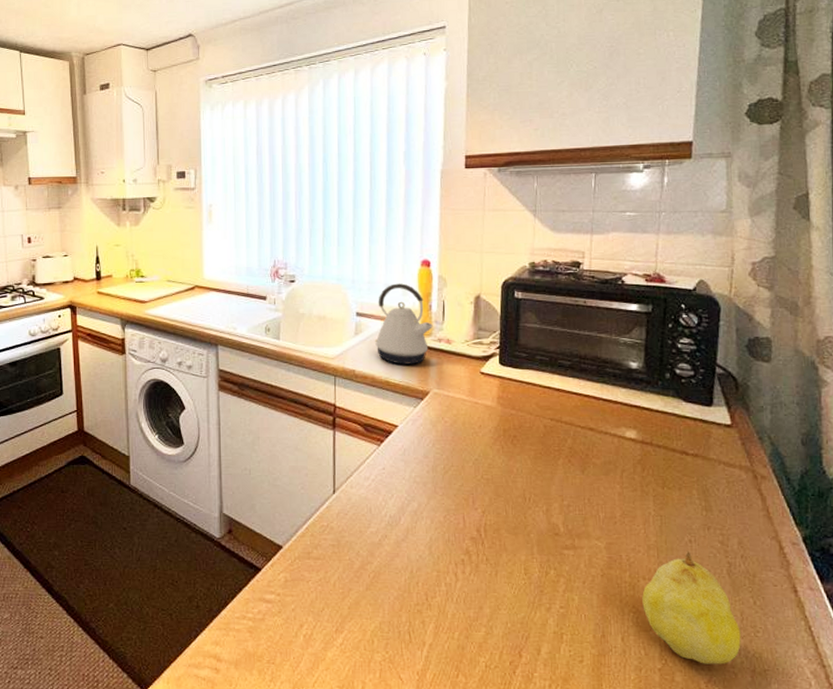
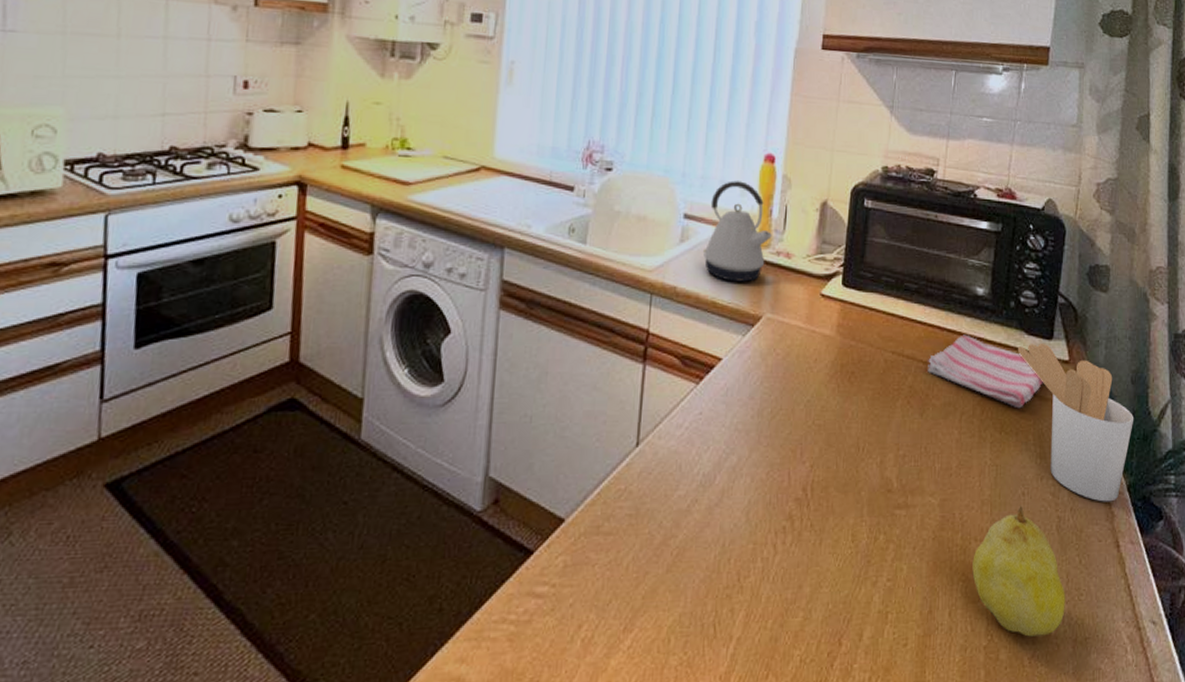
dish towel: none [586,403,706,467] -> present [928,334,1044,409]
utensil holder: none [676,410,807,551] -> present [1018,344,1134,502]

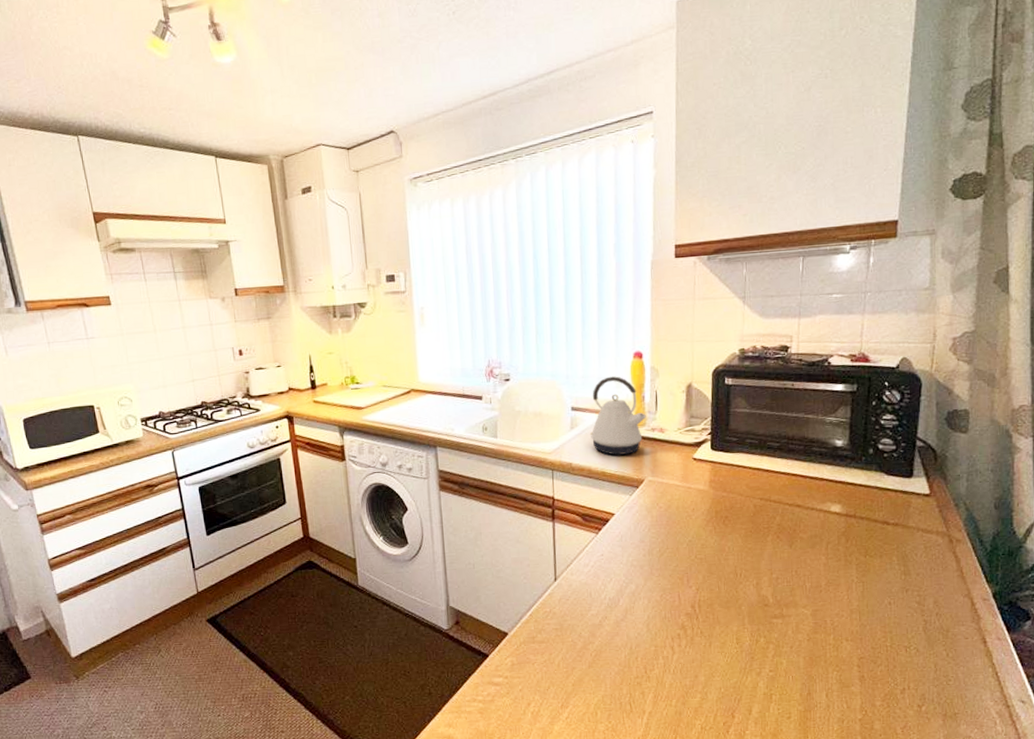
dish towel: present [928,334,1044,409] -> none [793,480,906,536]
fruit: present [972,505,1065,637] -> none [845,612,934,712]
utensil holder: present [1018,344,1134,502] -> none [879,481,999,608]

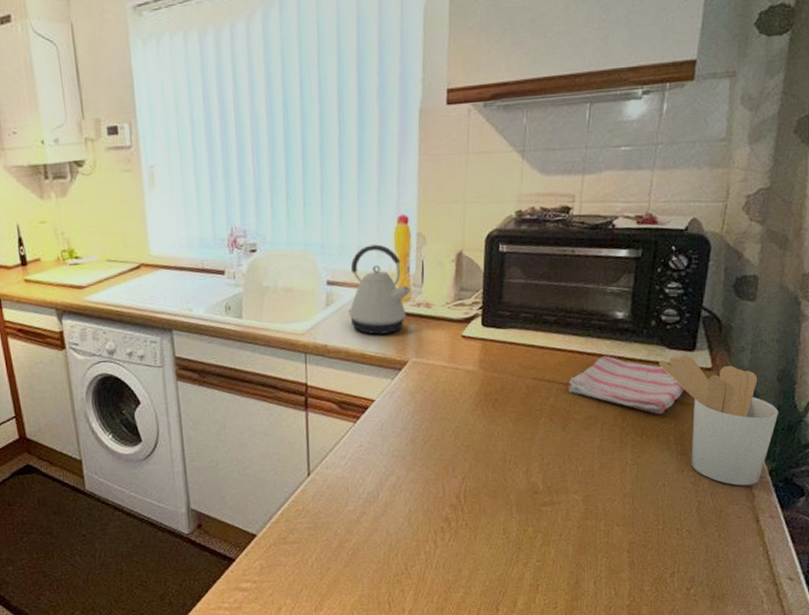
dish towel: none [793,480,906,536] -> present [569,355,686,415]
utensil holder: none [879,481,999,608] -> present [659,355,779,486]

